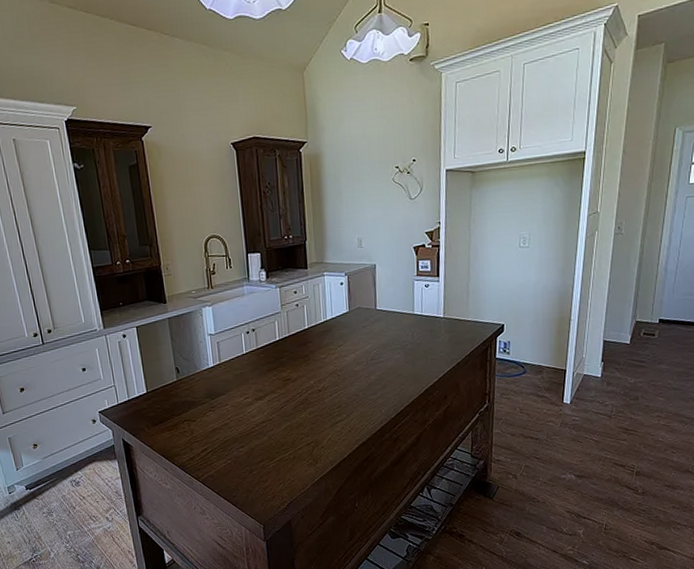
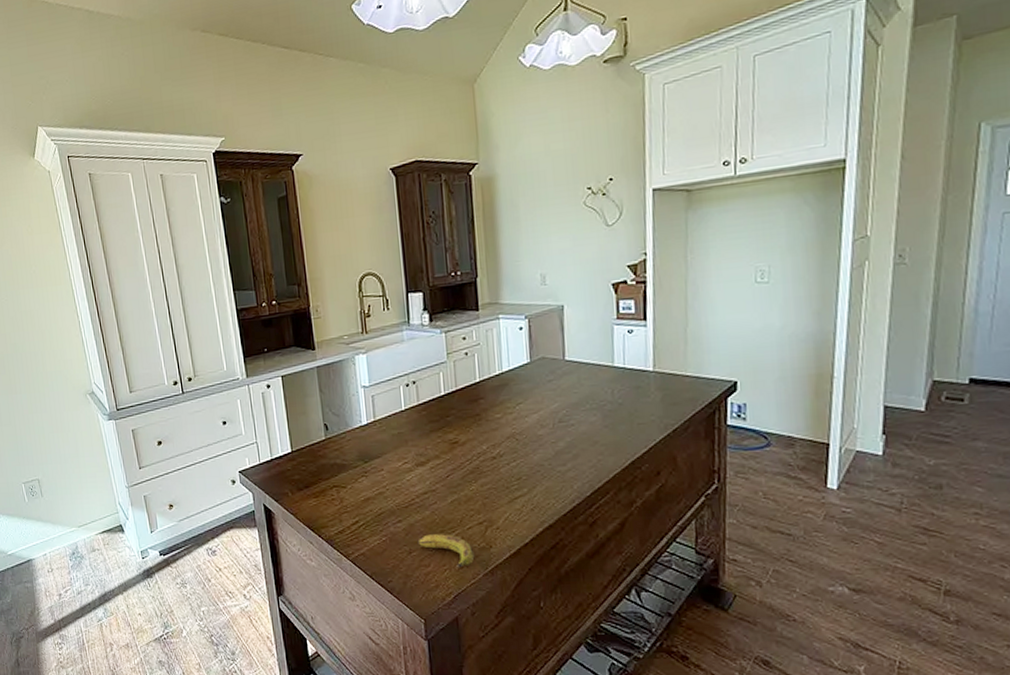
banana: none [257,454,304,482] -> present [417,534,475,568]

